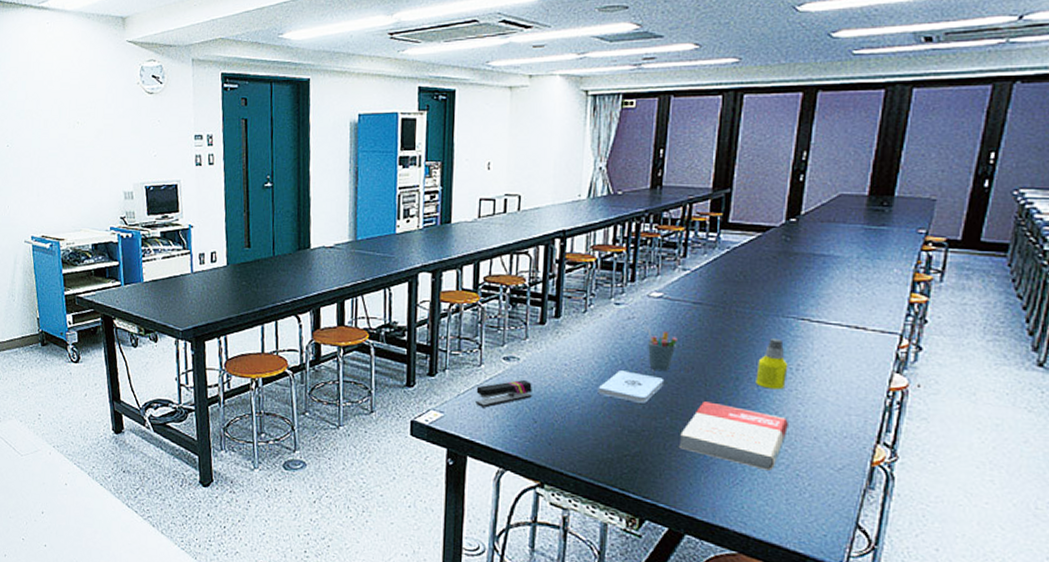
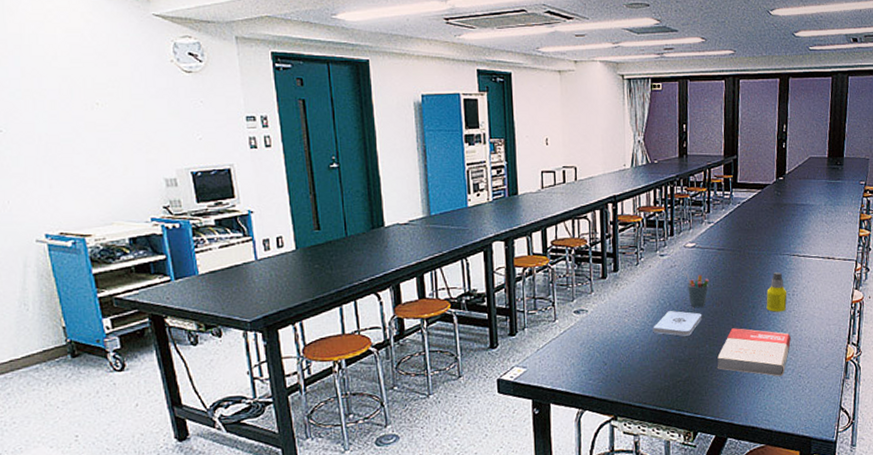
stapler: present [475,380,532,408] -> none [553,329,601,358]

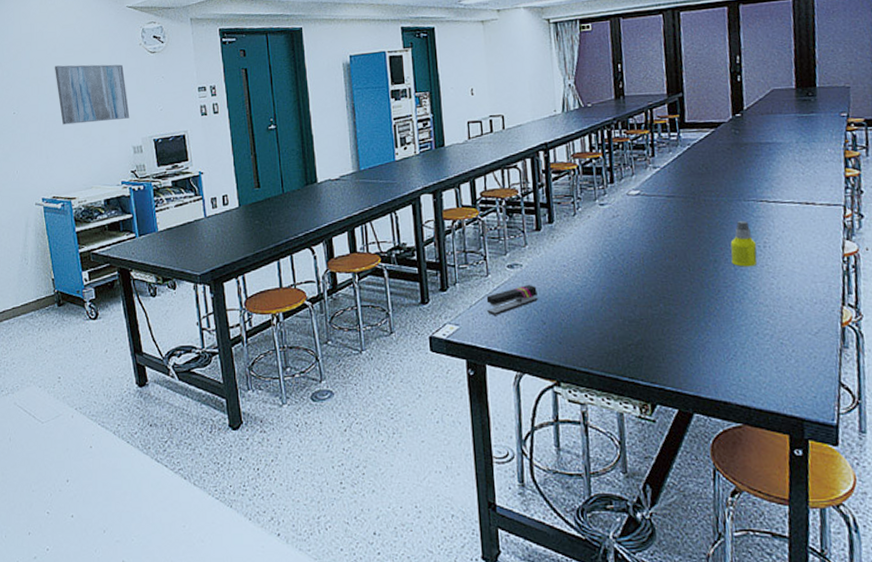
wall art: none [57,77,160,149] -> present [55,64,130,125]
stapler: none [553,329,601,358] -> present [486,285,538,316]
notepad: present [653,310,702,336] -> none [596,264,653,294]
pen holder: present [686,273,709,307] -> none [631,223,659,261]
book: present [717,328,791,376] -> none [675,285,766,343]

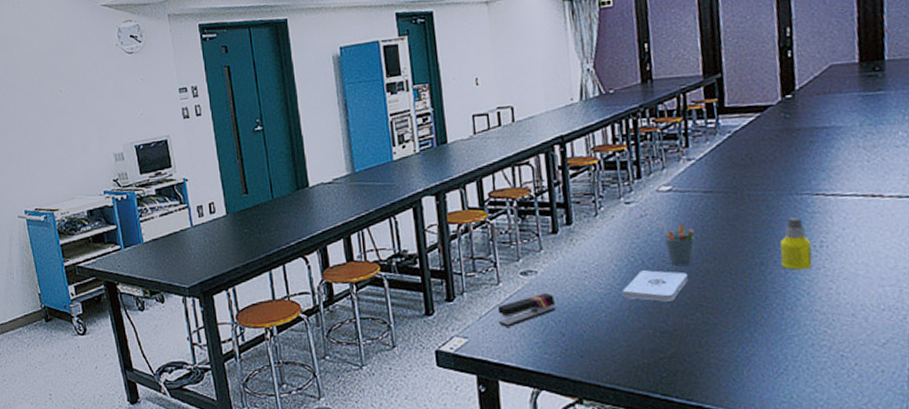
wall art: present [55,64,130,125] -> none [31,67,109,134]
notepad: none [596,264,653,294] -> present [621,269,688,302]
pen holder: none [631,223,659,261] -> present [662,223,695,266]

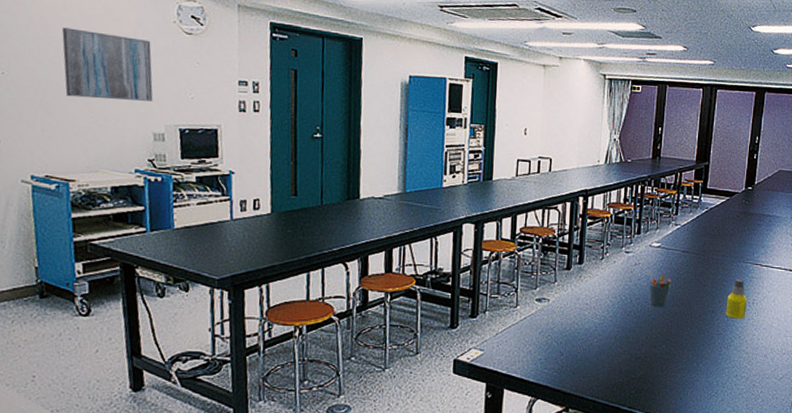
wall art: none [31,67,109,134] -> present [62,27,153,101]
stapler: present [497,293,556,327] -> none [512,319,560,344]
notepad: present [621,269,688,302] -> none [612,307,662,334]

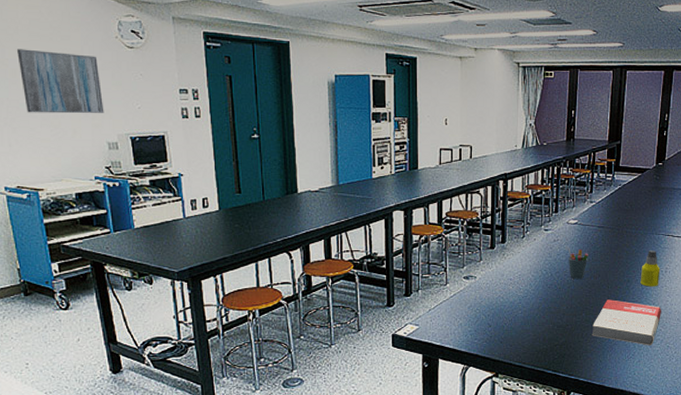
book: none [672,331,747,383] -> present [591,299,661,345]

